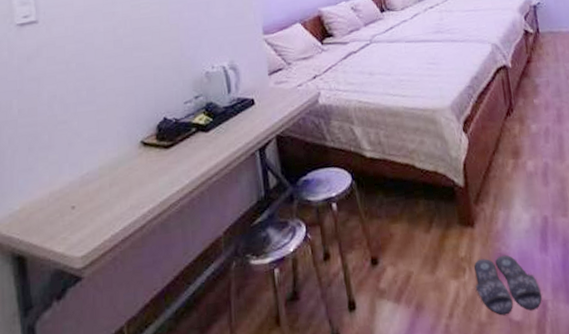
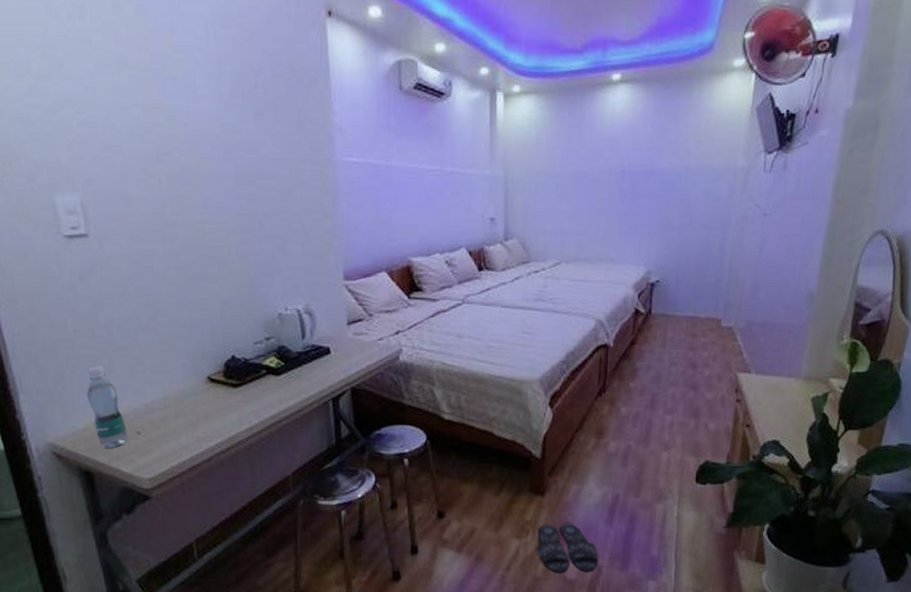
bottle: none [25,142,62,228] -> present [86,366,128,448]

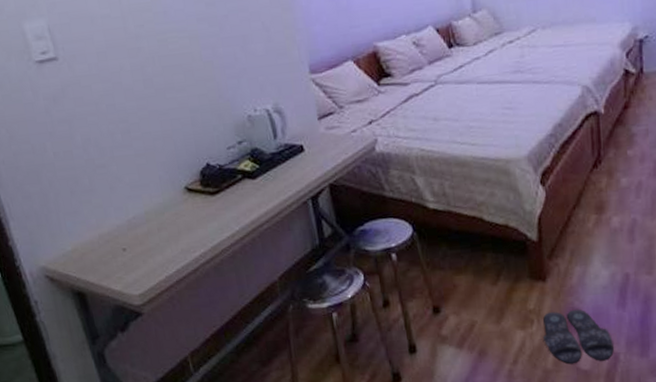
bottle: present [86,366,128,448] -> none [70,186,115,268]

